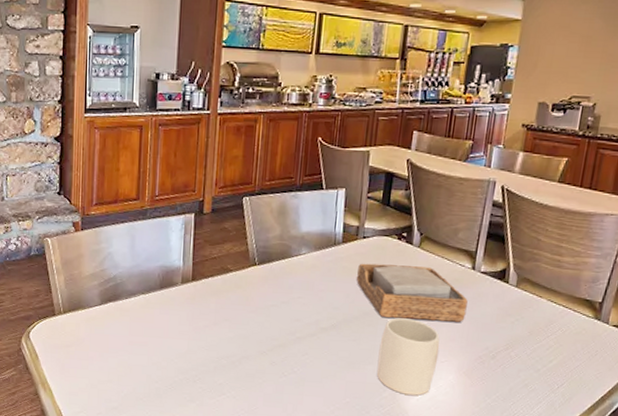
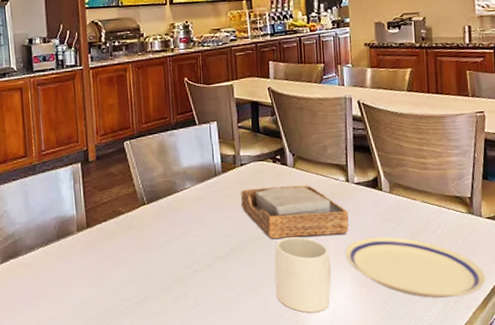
plate: none [456,329,599,400] -> present [345,236,486,298]

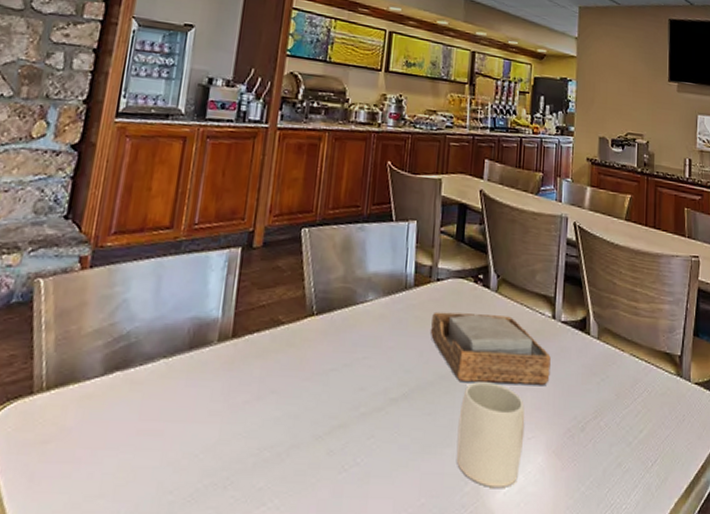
plate: present [345,236,486,298] -> none [542,392,691,481]

